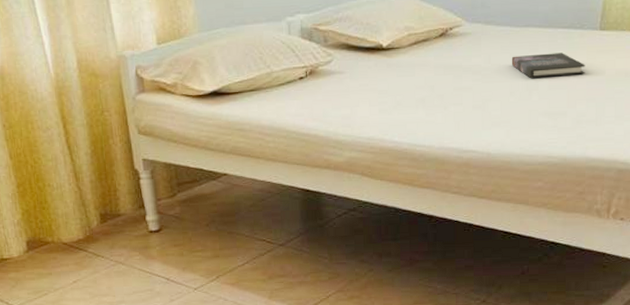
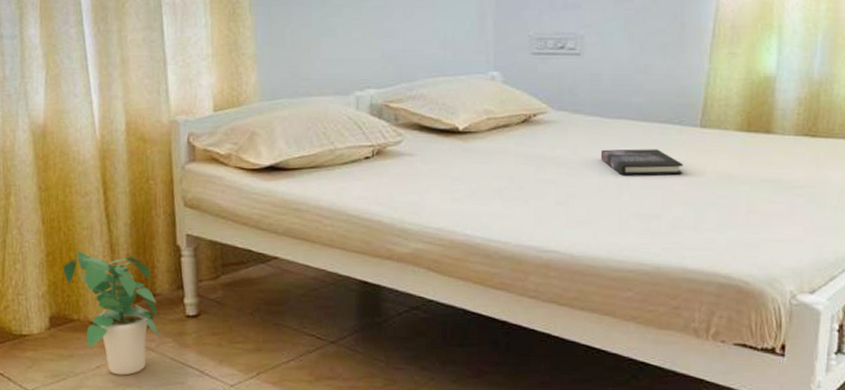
potted plant: none [33,181,128,288] -> present [63,251,160,376]

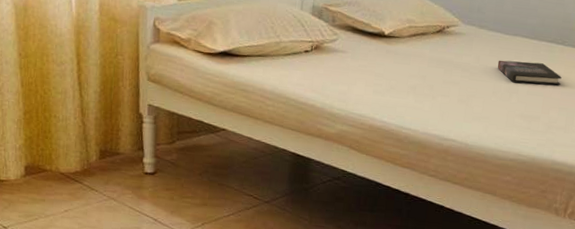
potted plant: present [63,251,160,376] -> none [38,112,121,219]

